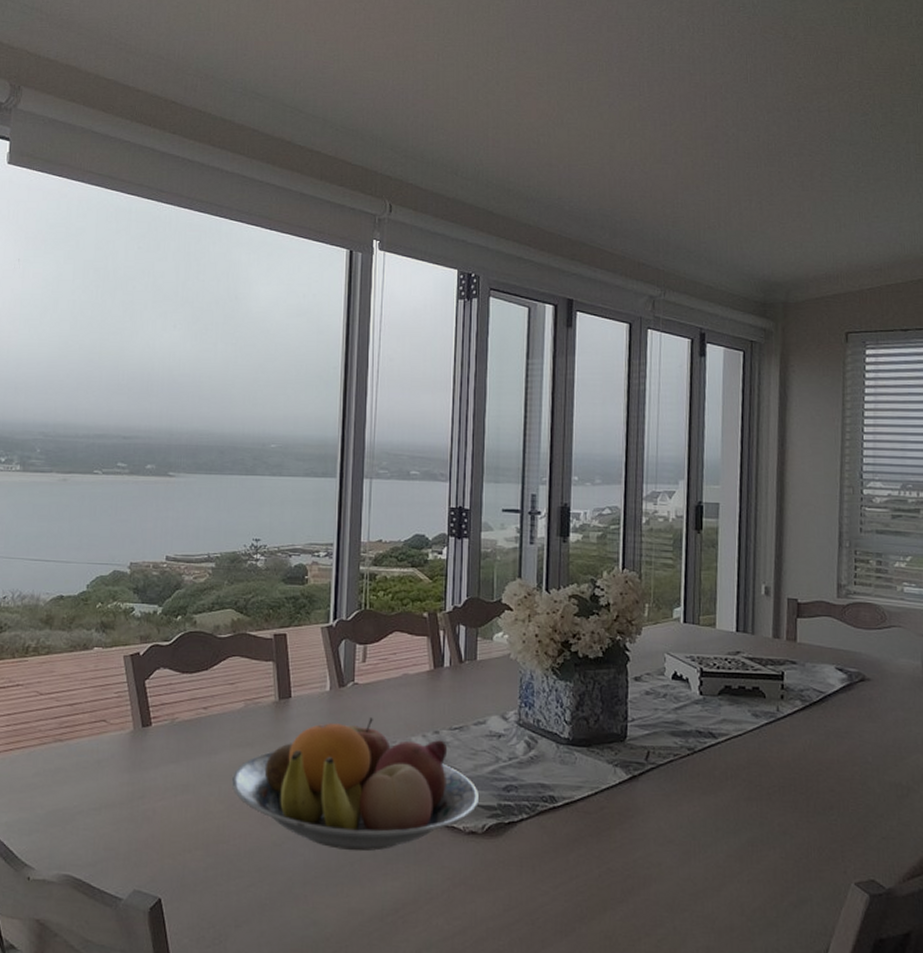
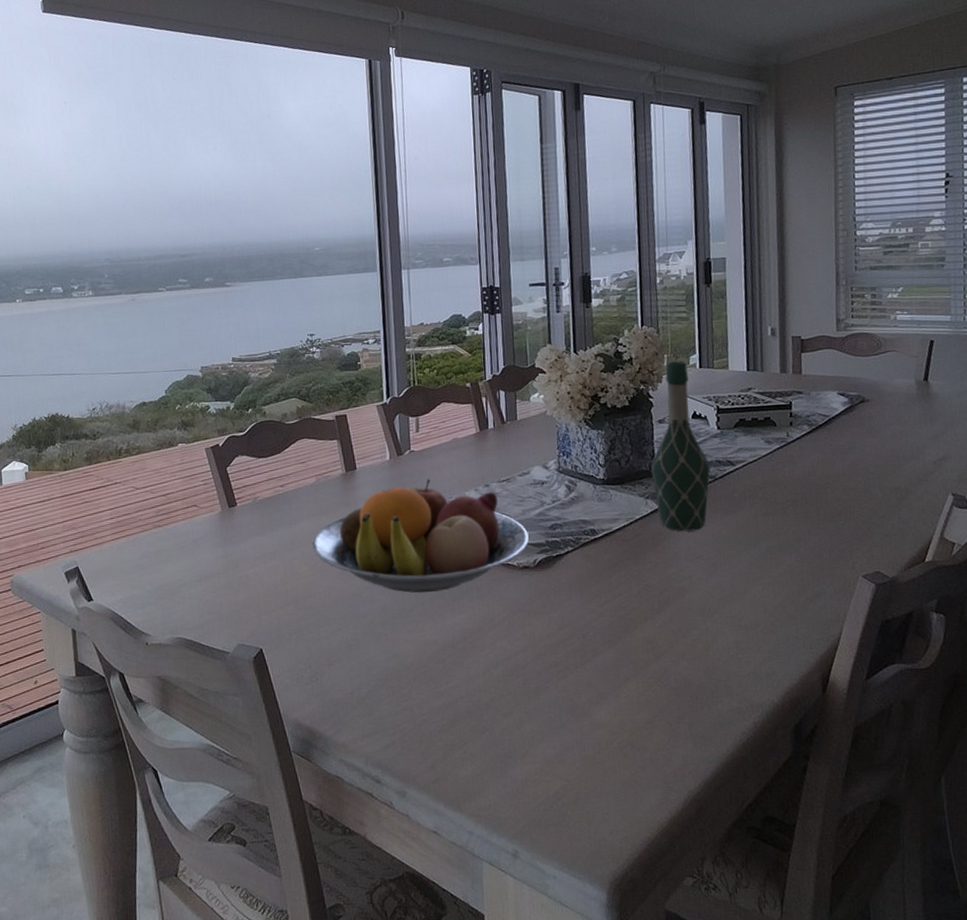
wine bottle: none [623,612,689,810] -> present [651,361,710,532]

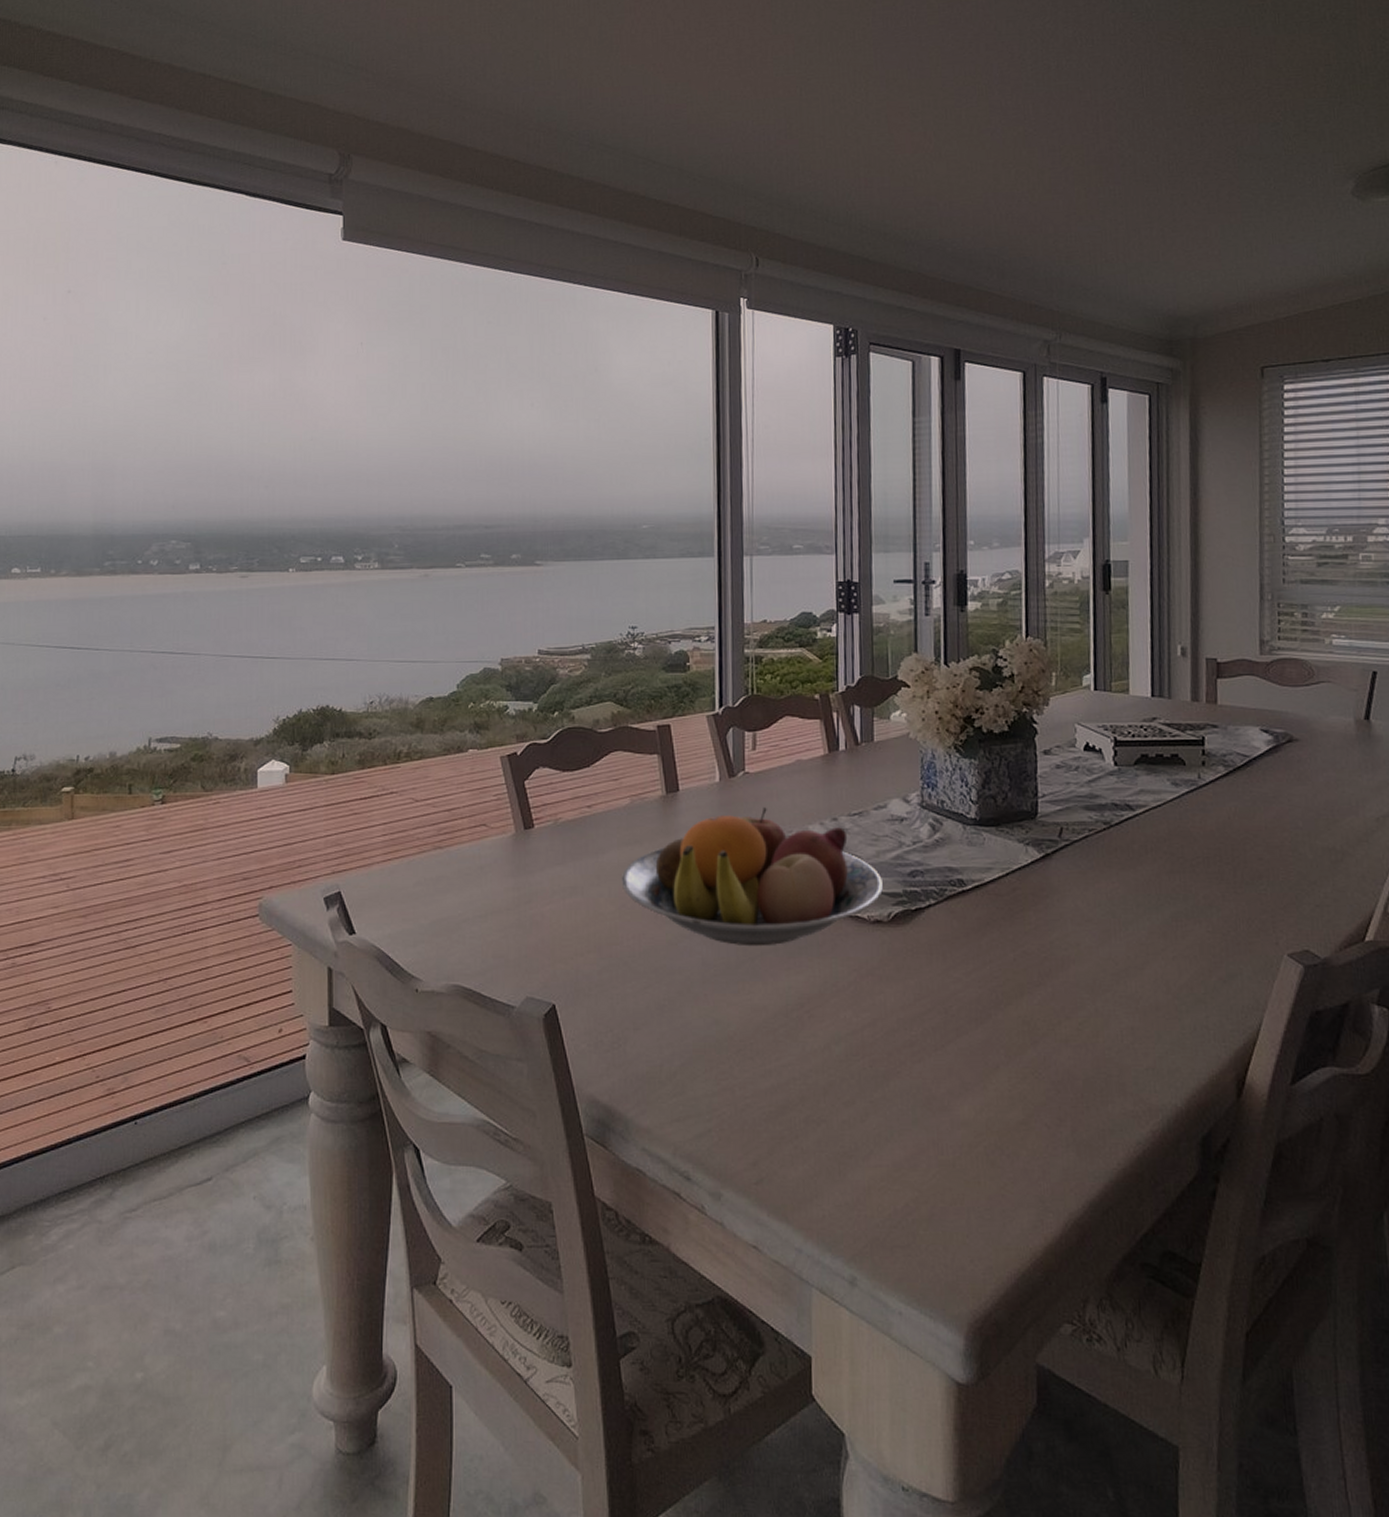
wine bottle: present [651,361,710,532] -> none [1033,681,1105,888]

